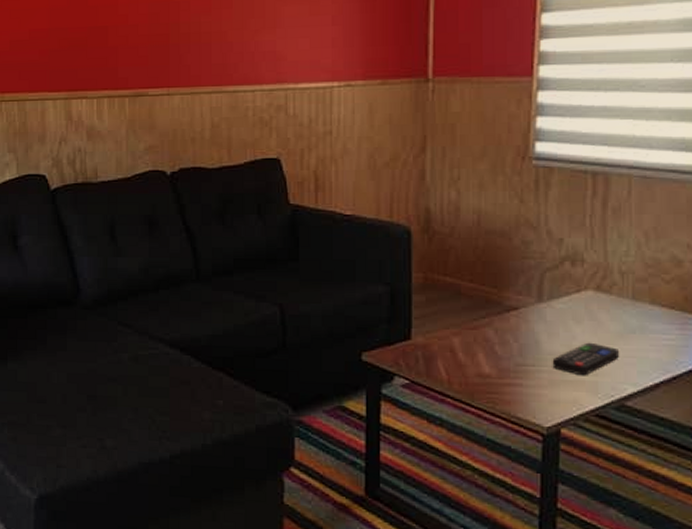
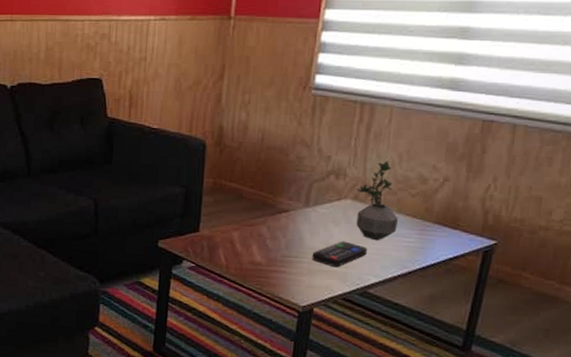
potted plant: none [598,241,652,340] -> present [356,161,398,241]

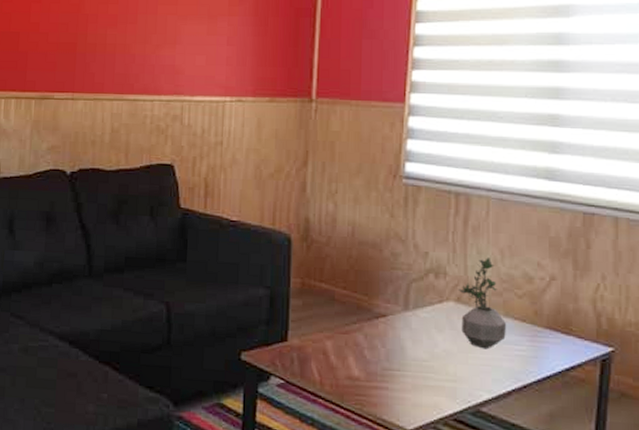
remote control: present [312,241,367,268] -> none [416,350,476,382]

